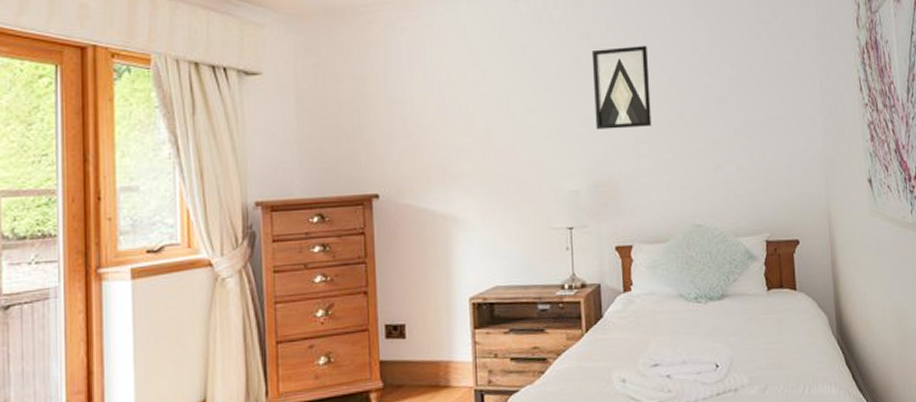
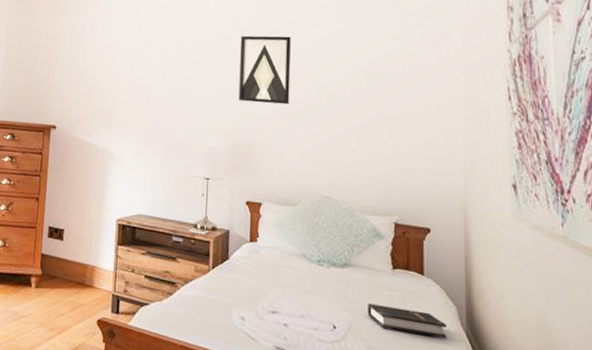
hardback book: none [747,328,821,355] -> present [367,303,447,339]

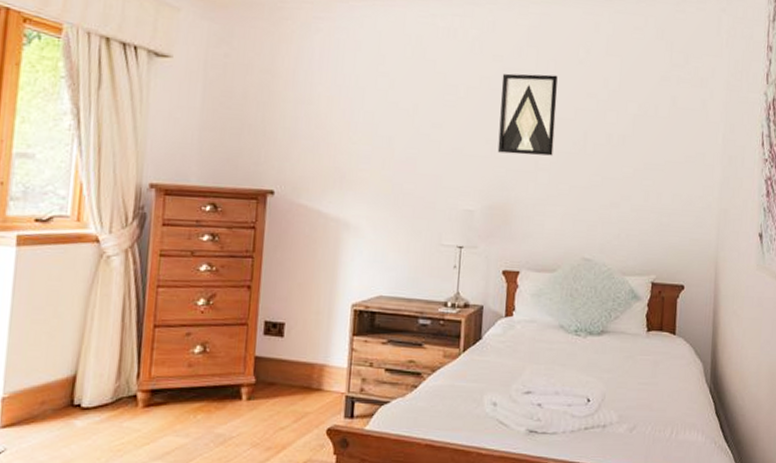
hardback book: present [367,303,447,339] -> none [621,371,694,398]

